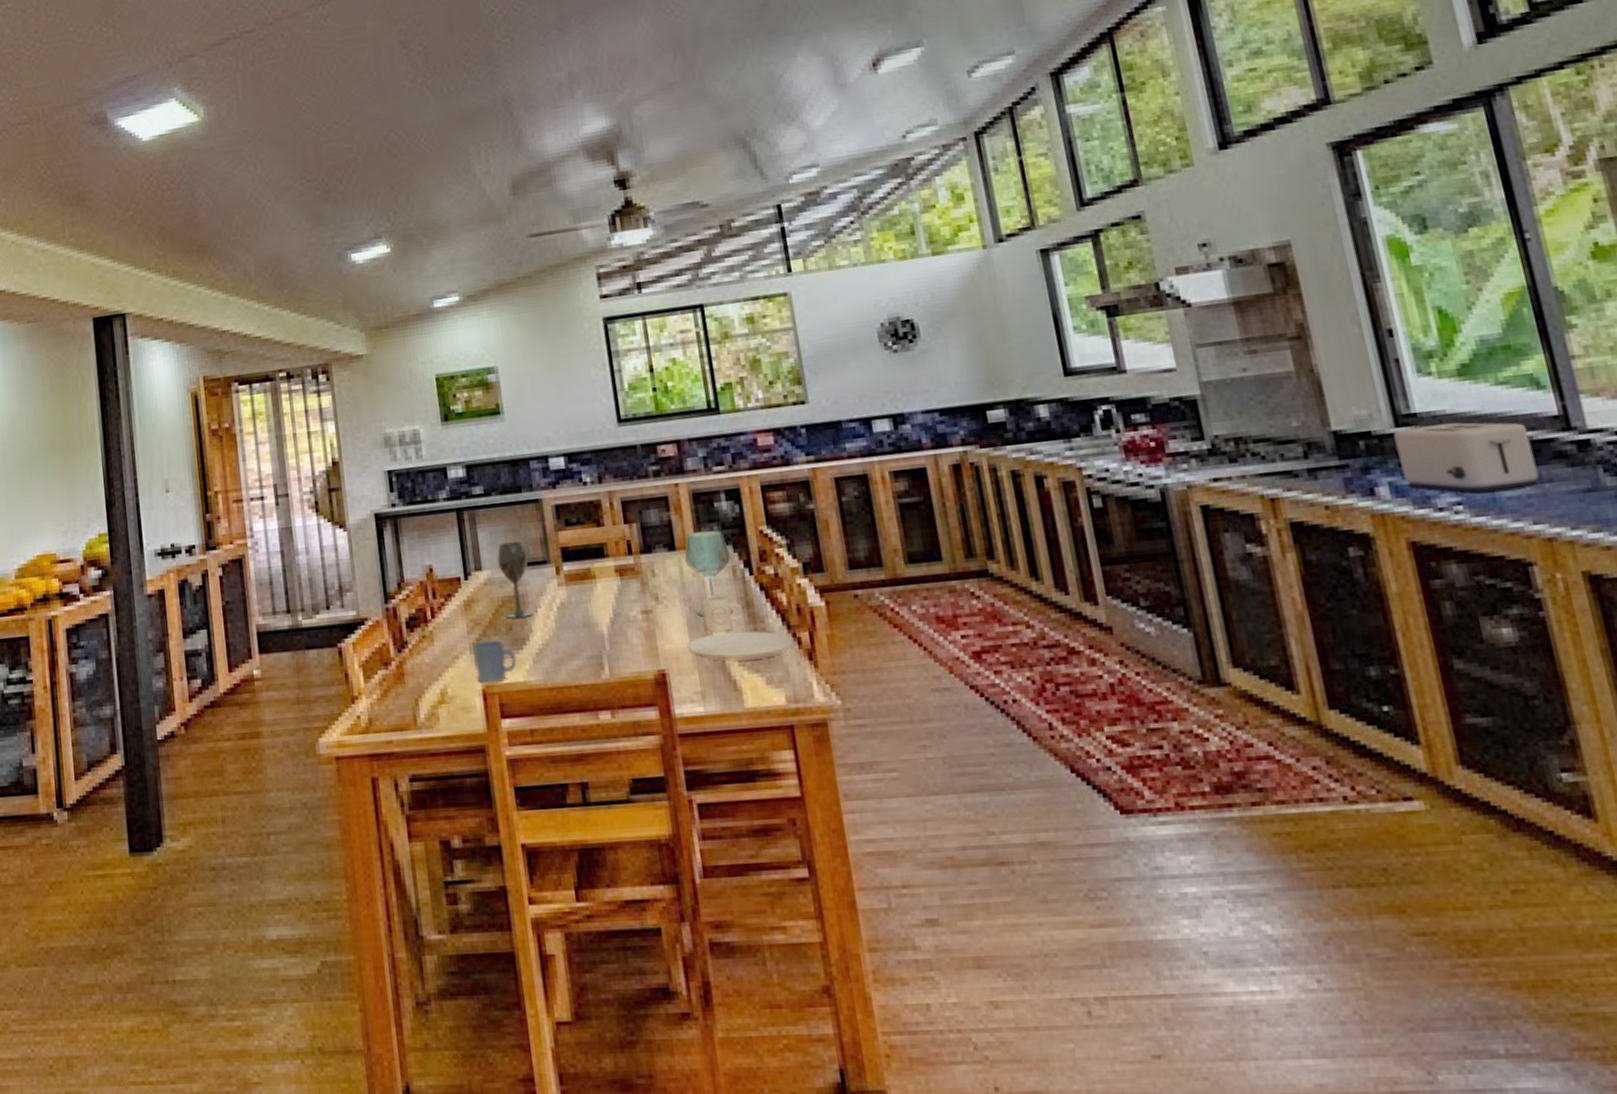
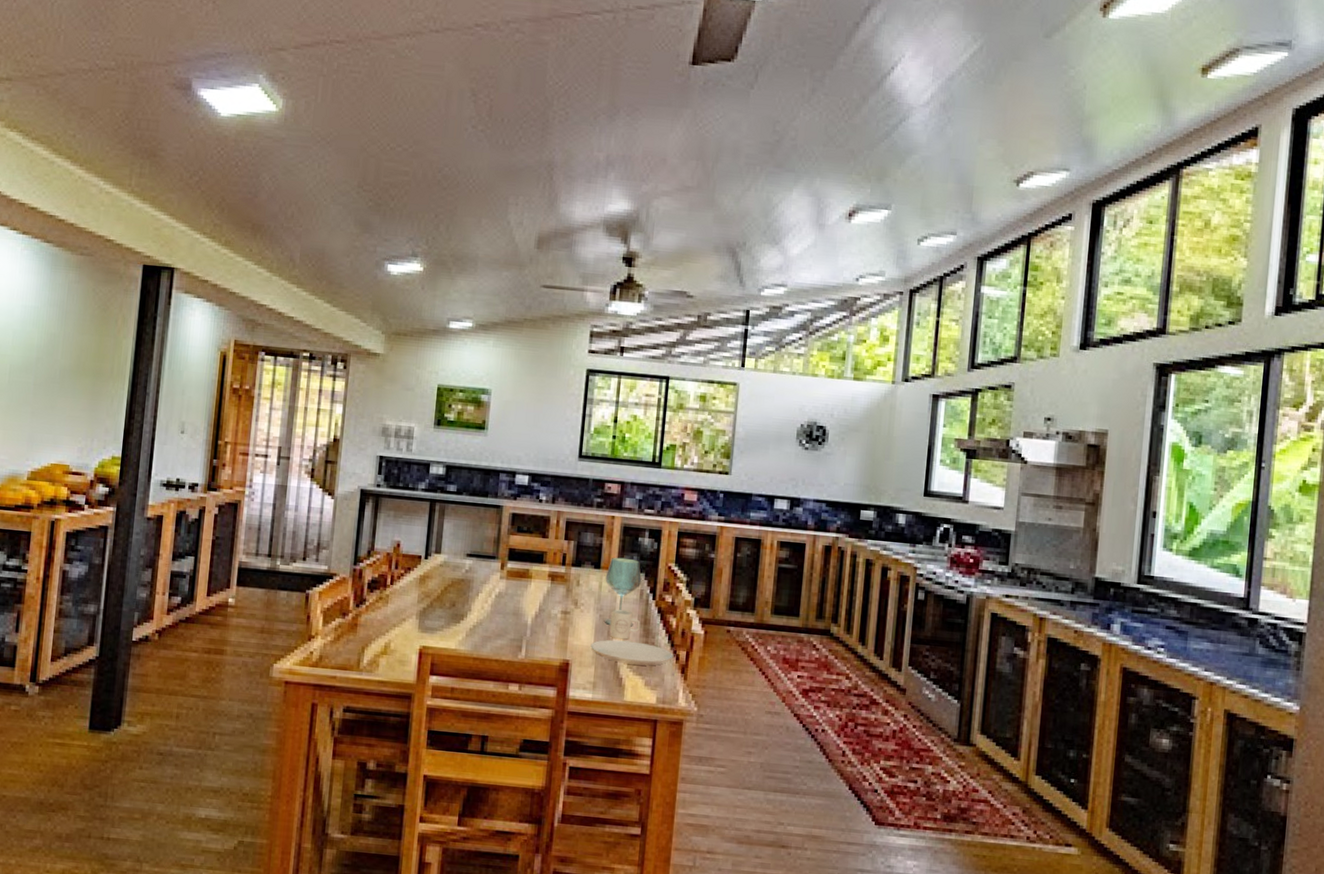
mug: present [473,640,517,685] -> none [417,611,453,647]
wine glass: present [497,541,534,619] -> none [451,535,481,599]
toaster: present [1393,422,1539,494] -> none [1132,585,1221,645]

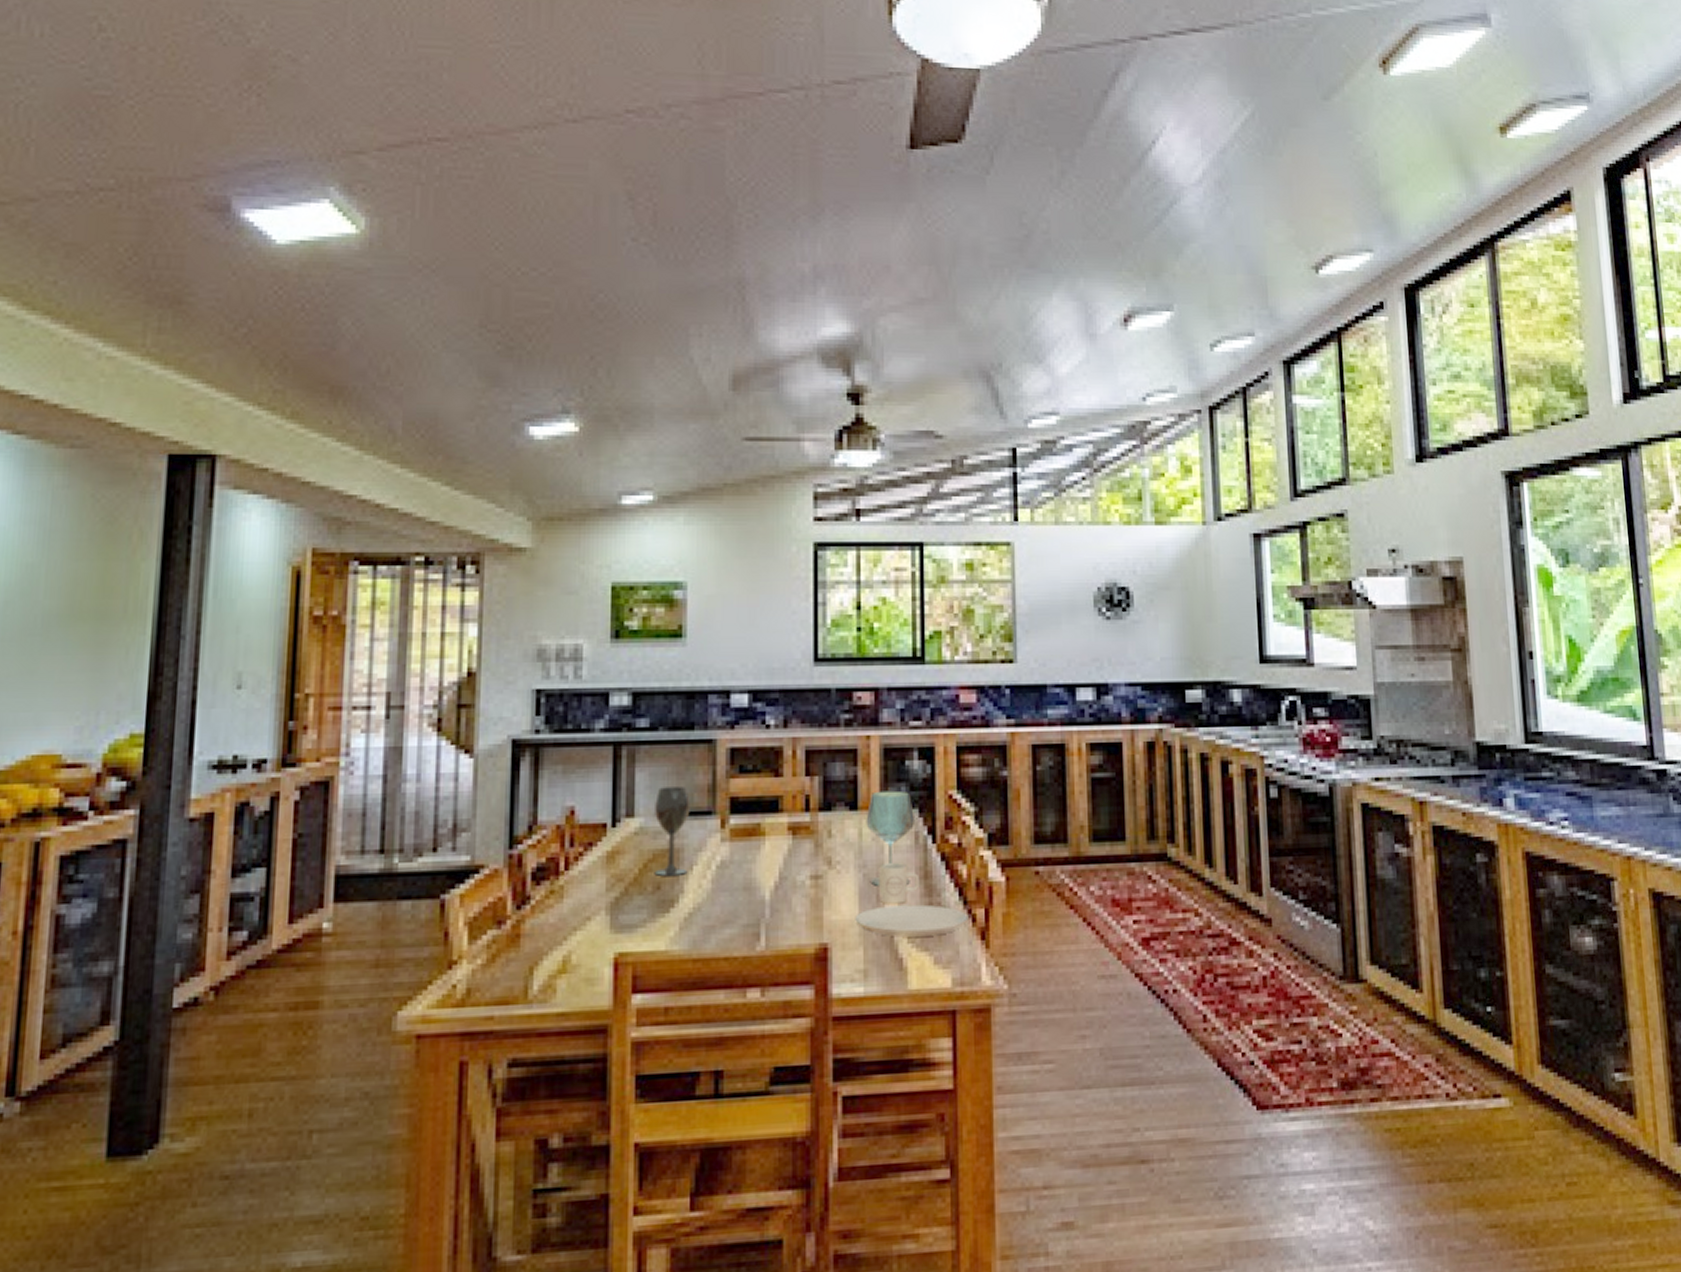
wine glass: none [451,535,481,599] -> present [654,786,690,876]

